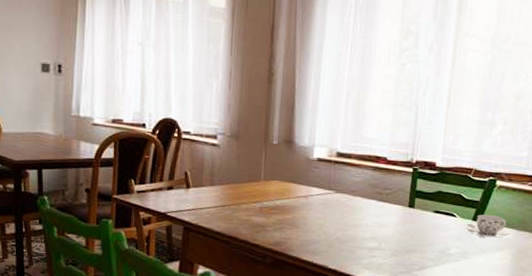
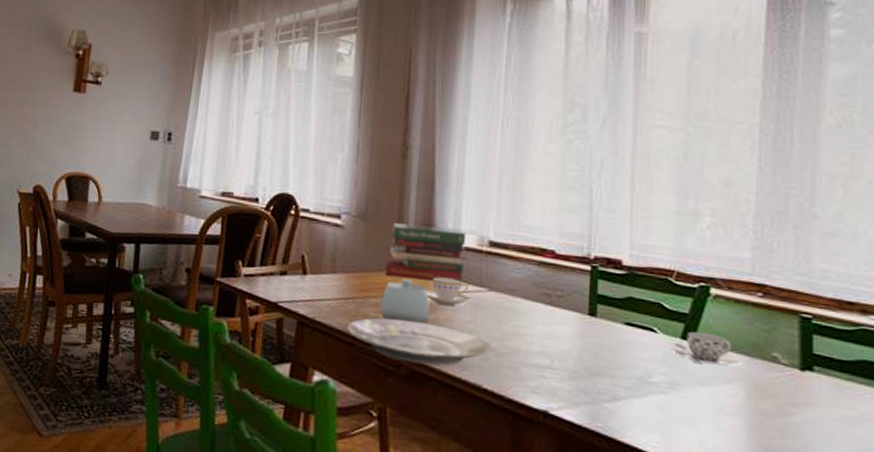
plate: none [223,220,337,254] -> present [346,317,493,366]
sugar bowl: none [250,187,290,223] -> present [380,279,430,325]
books: none [254,140,319,187] -> present [385,223,467,283]
teacup: none [286,184,321,207] -> present [425,277,470,307]

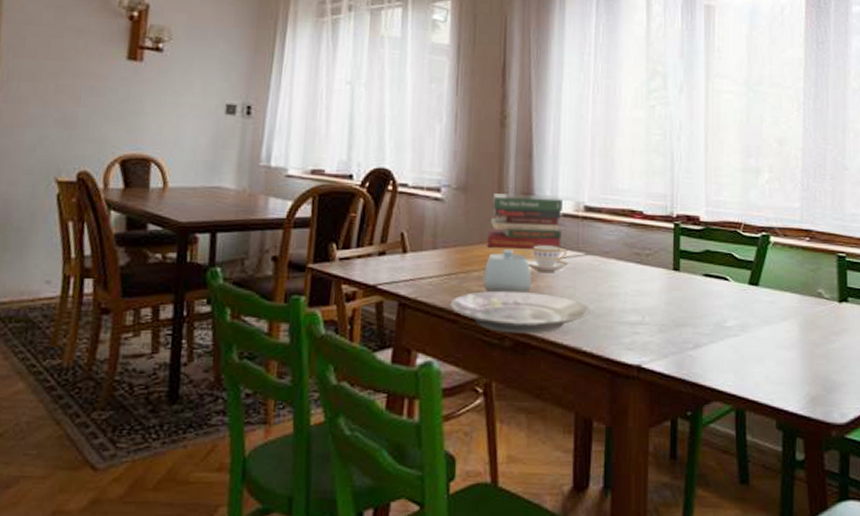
teacup: present [672,332,742,366] -> none [741,277,796,306]

